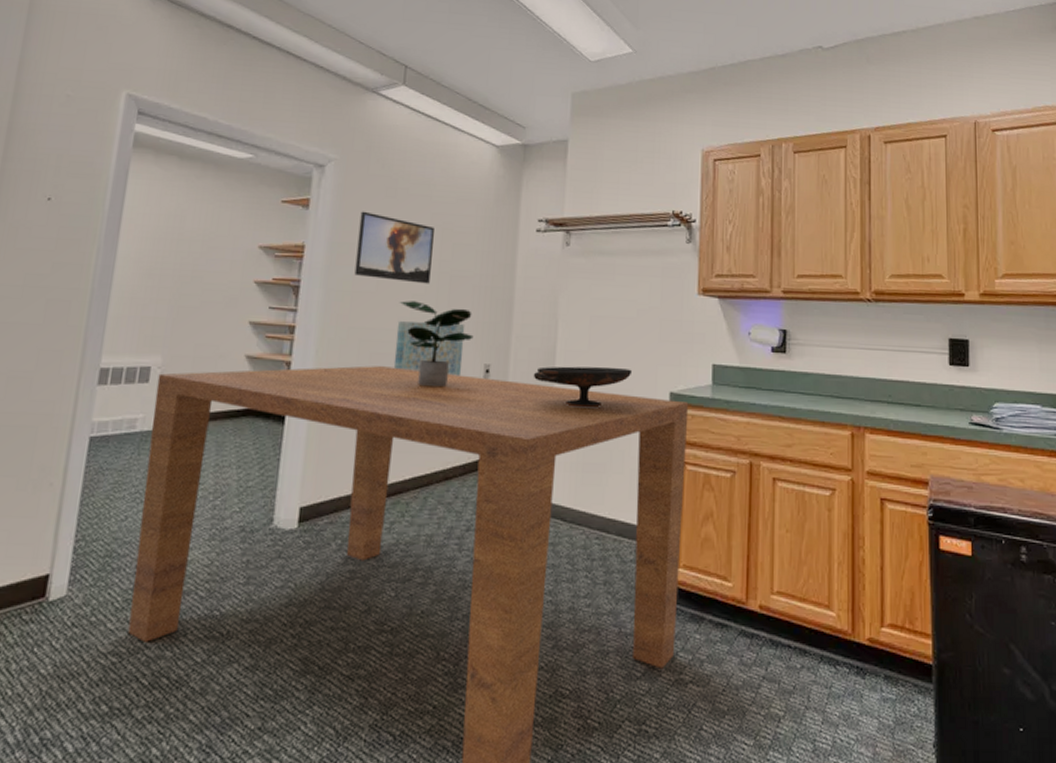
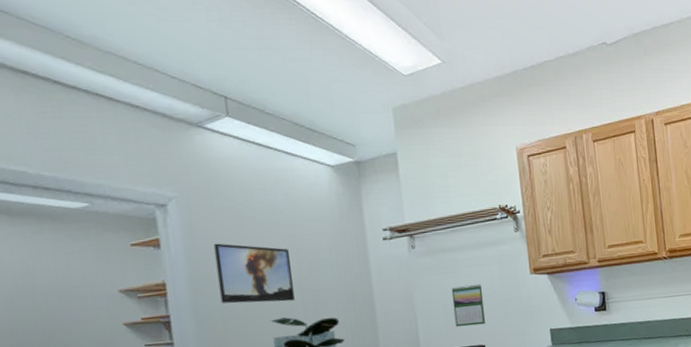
calendar: none [600,296,639,345] -> present [451,284,486,327]

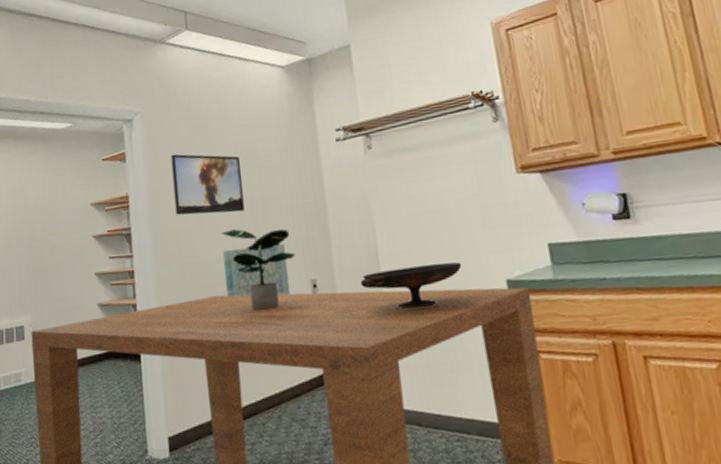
calendar: present [451,284,486,327] -> none [415,187,460,241]

